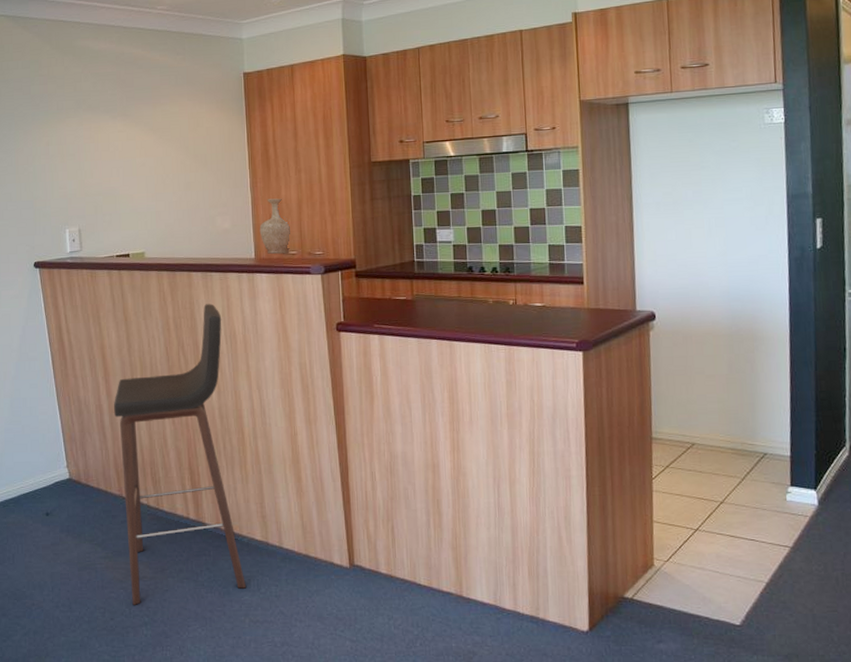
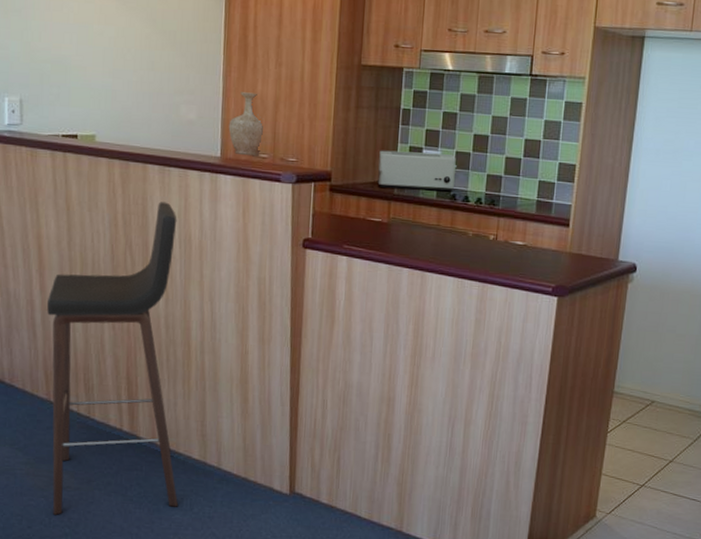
toaster: none [397,231,471,269] -> present [376,150,458,192]

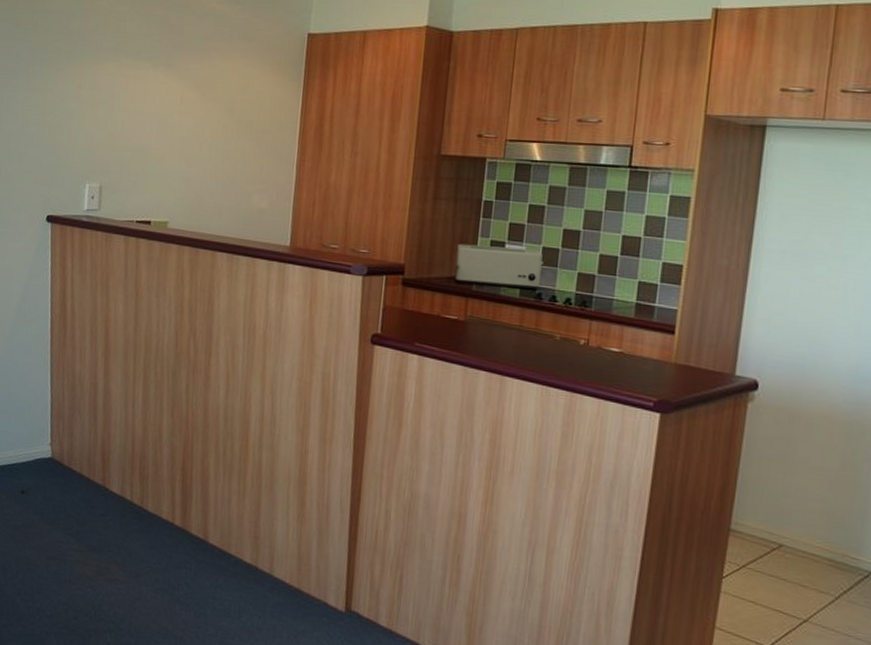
bar stool: present [46,202,178,515] -> none [99,290,243,613]
vase: present [228,92,264,157] -> none [299,181,336,247]

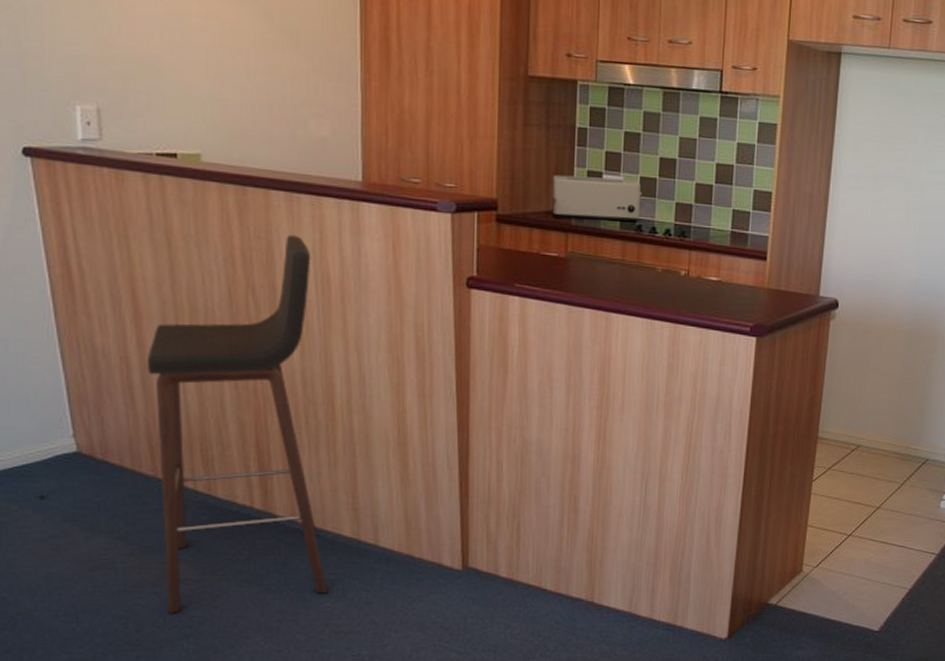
bar stool: none [99,290,243,613] -> present [146,235,327,614]

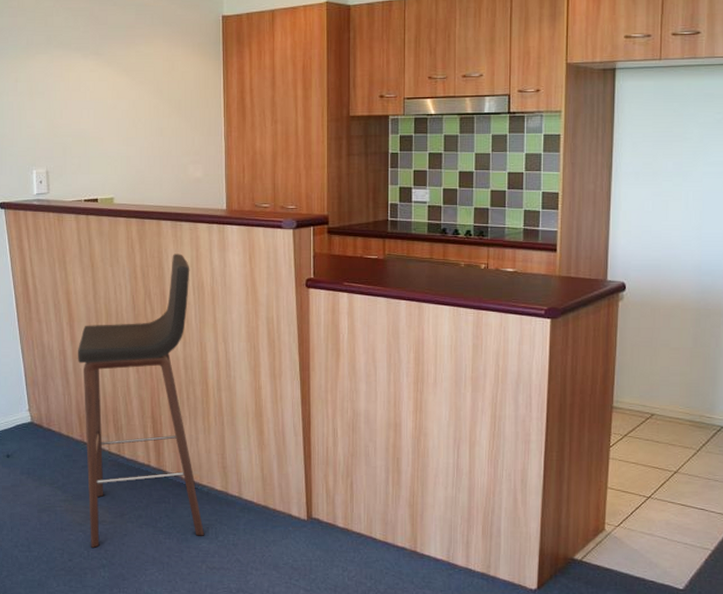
toaster: present [551,174,643,223] -> none [371,192,446,228]

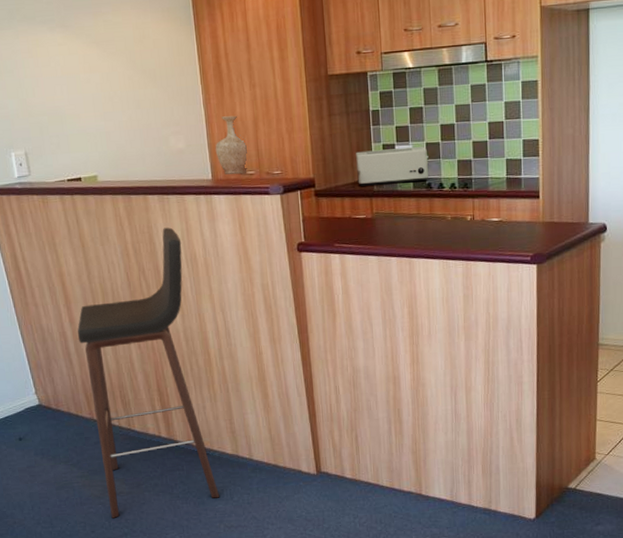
vase: none [232,149,264,207] -> present [215,115,249,175]
toaster: none [371,192,446,228] -> present [356,147,430,187]

